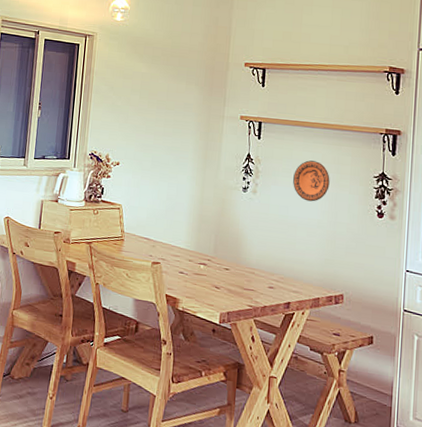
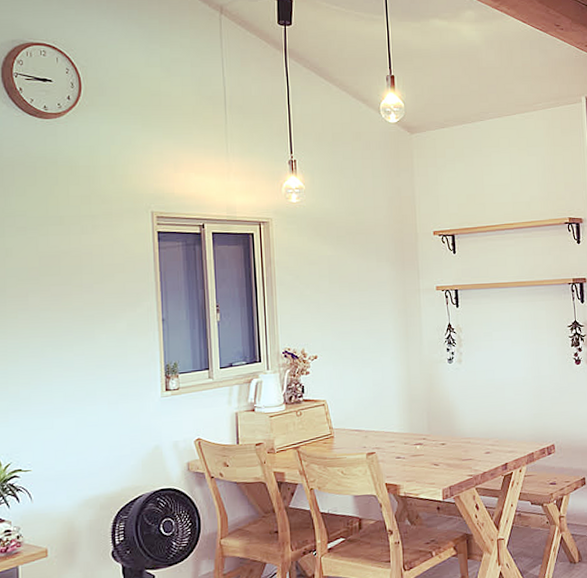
decorative plate: present [293,160,330,202] -> none [495,320,529,361]

